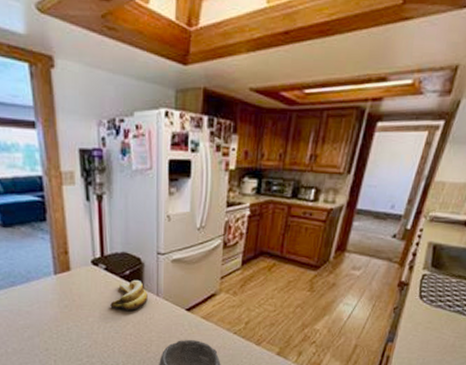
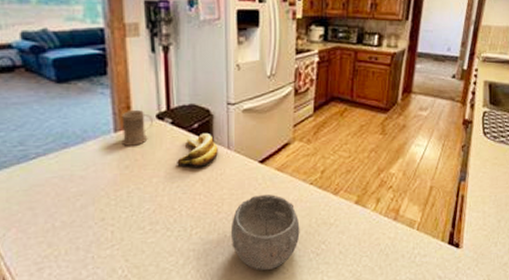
mug: none [60,254,88,288] -> present [121,109,153,146]

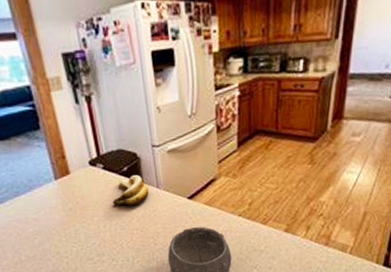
mug: present [121,109,153,146] -> none [59,158,87,191]

